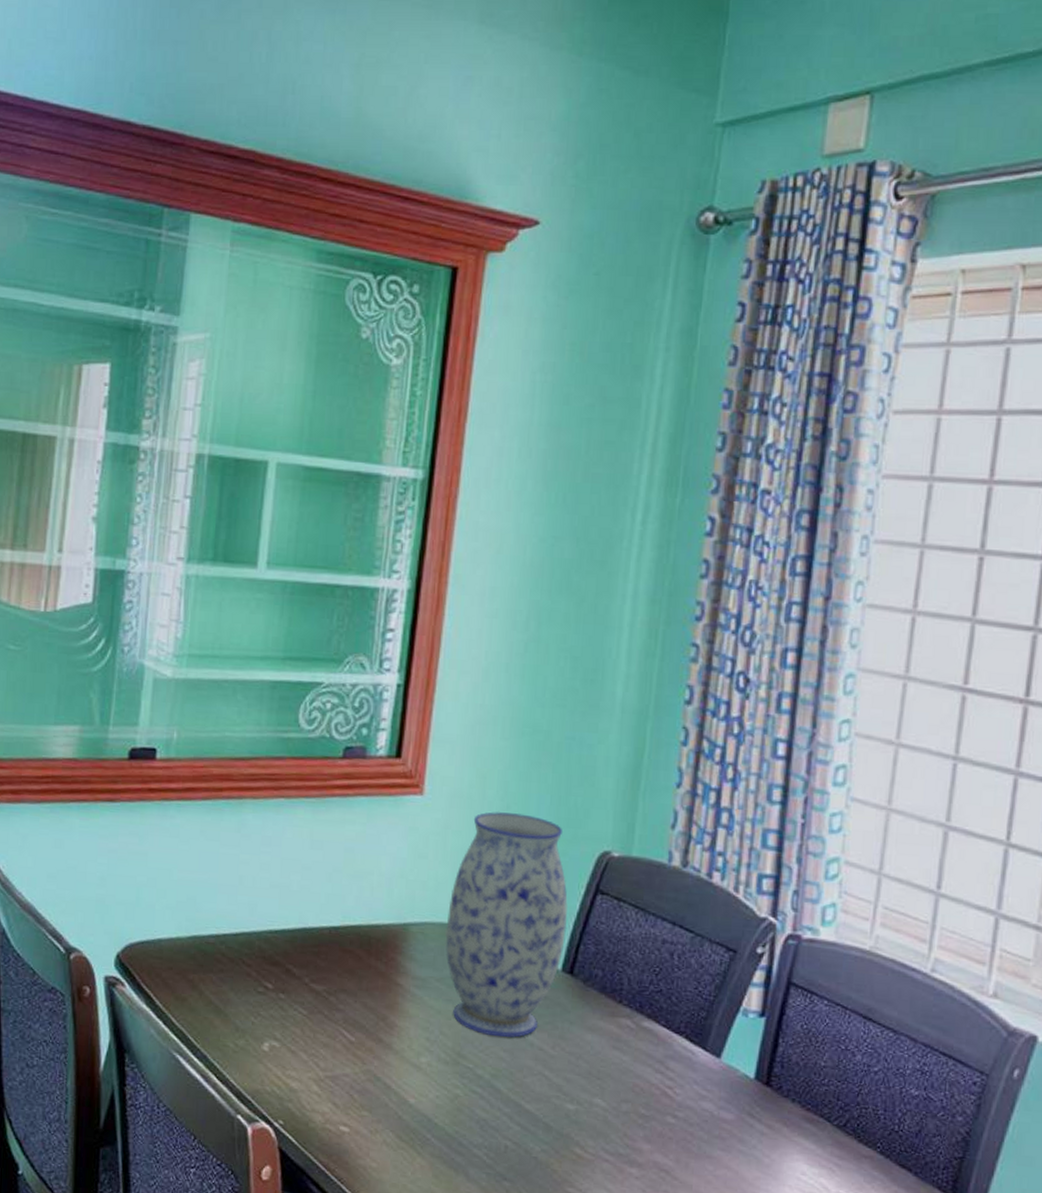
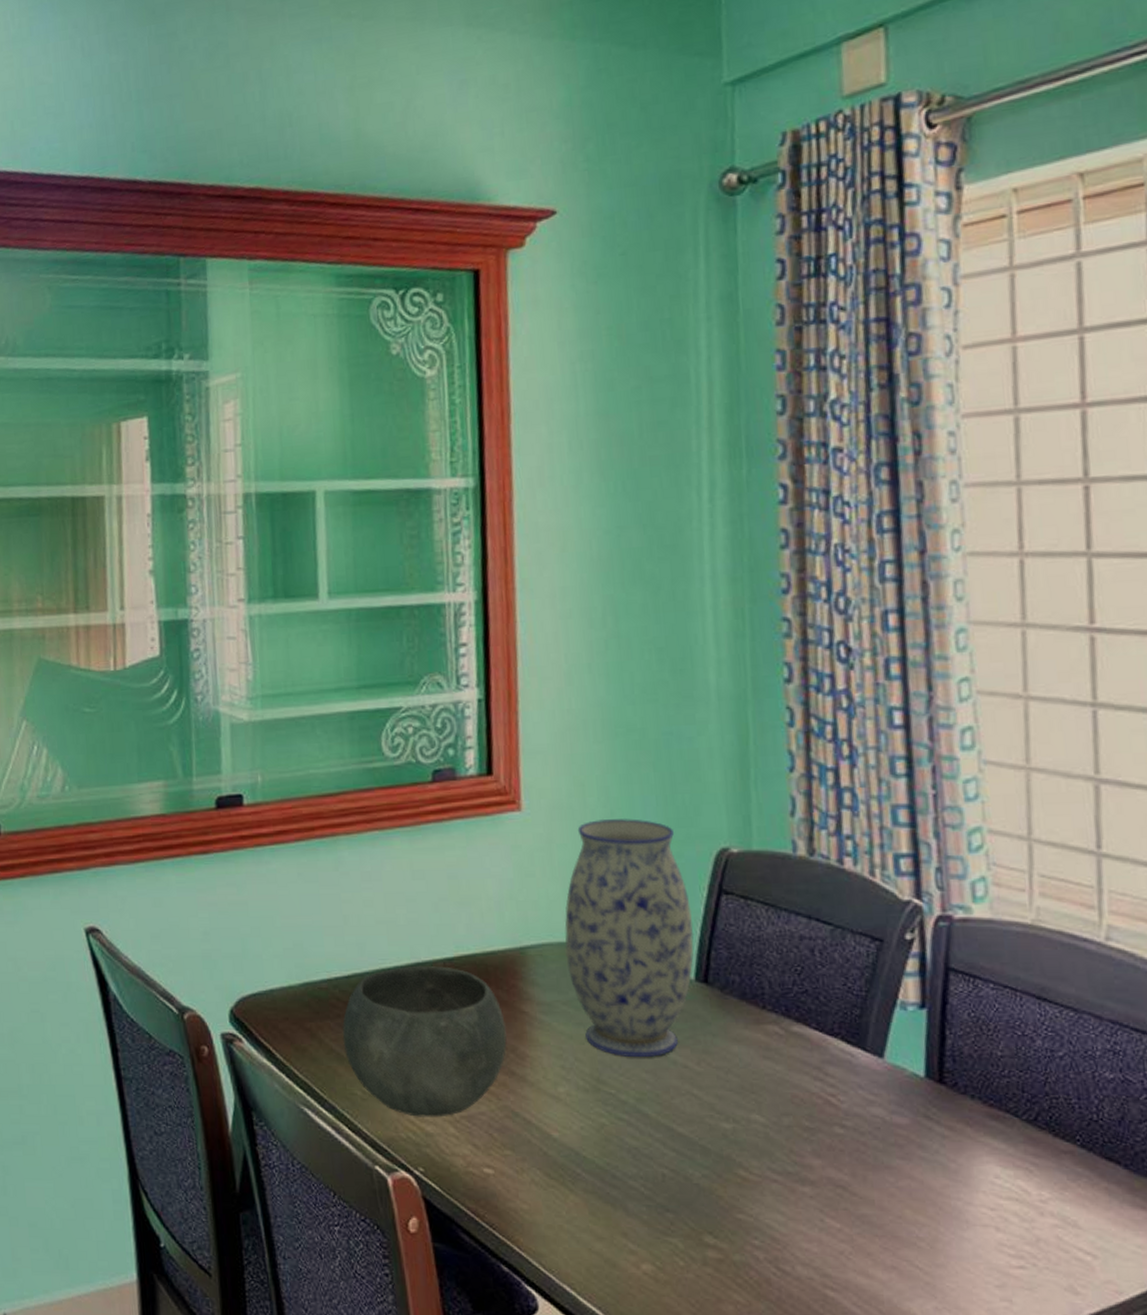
bowl: none [222,930,380,1075] -> present [342,965,507,1117]

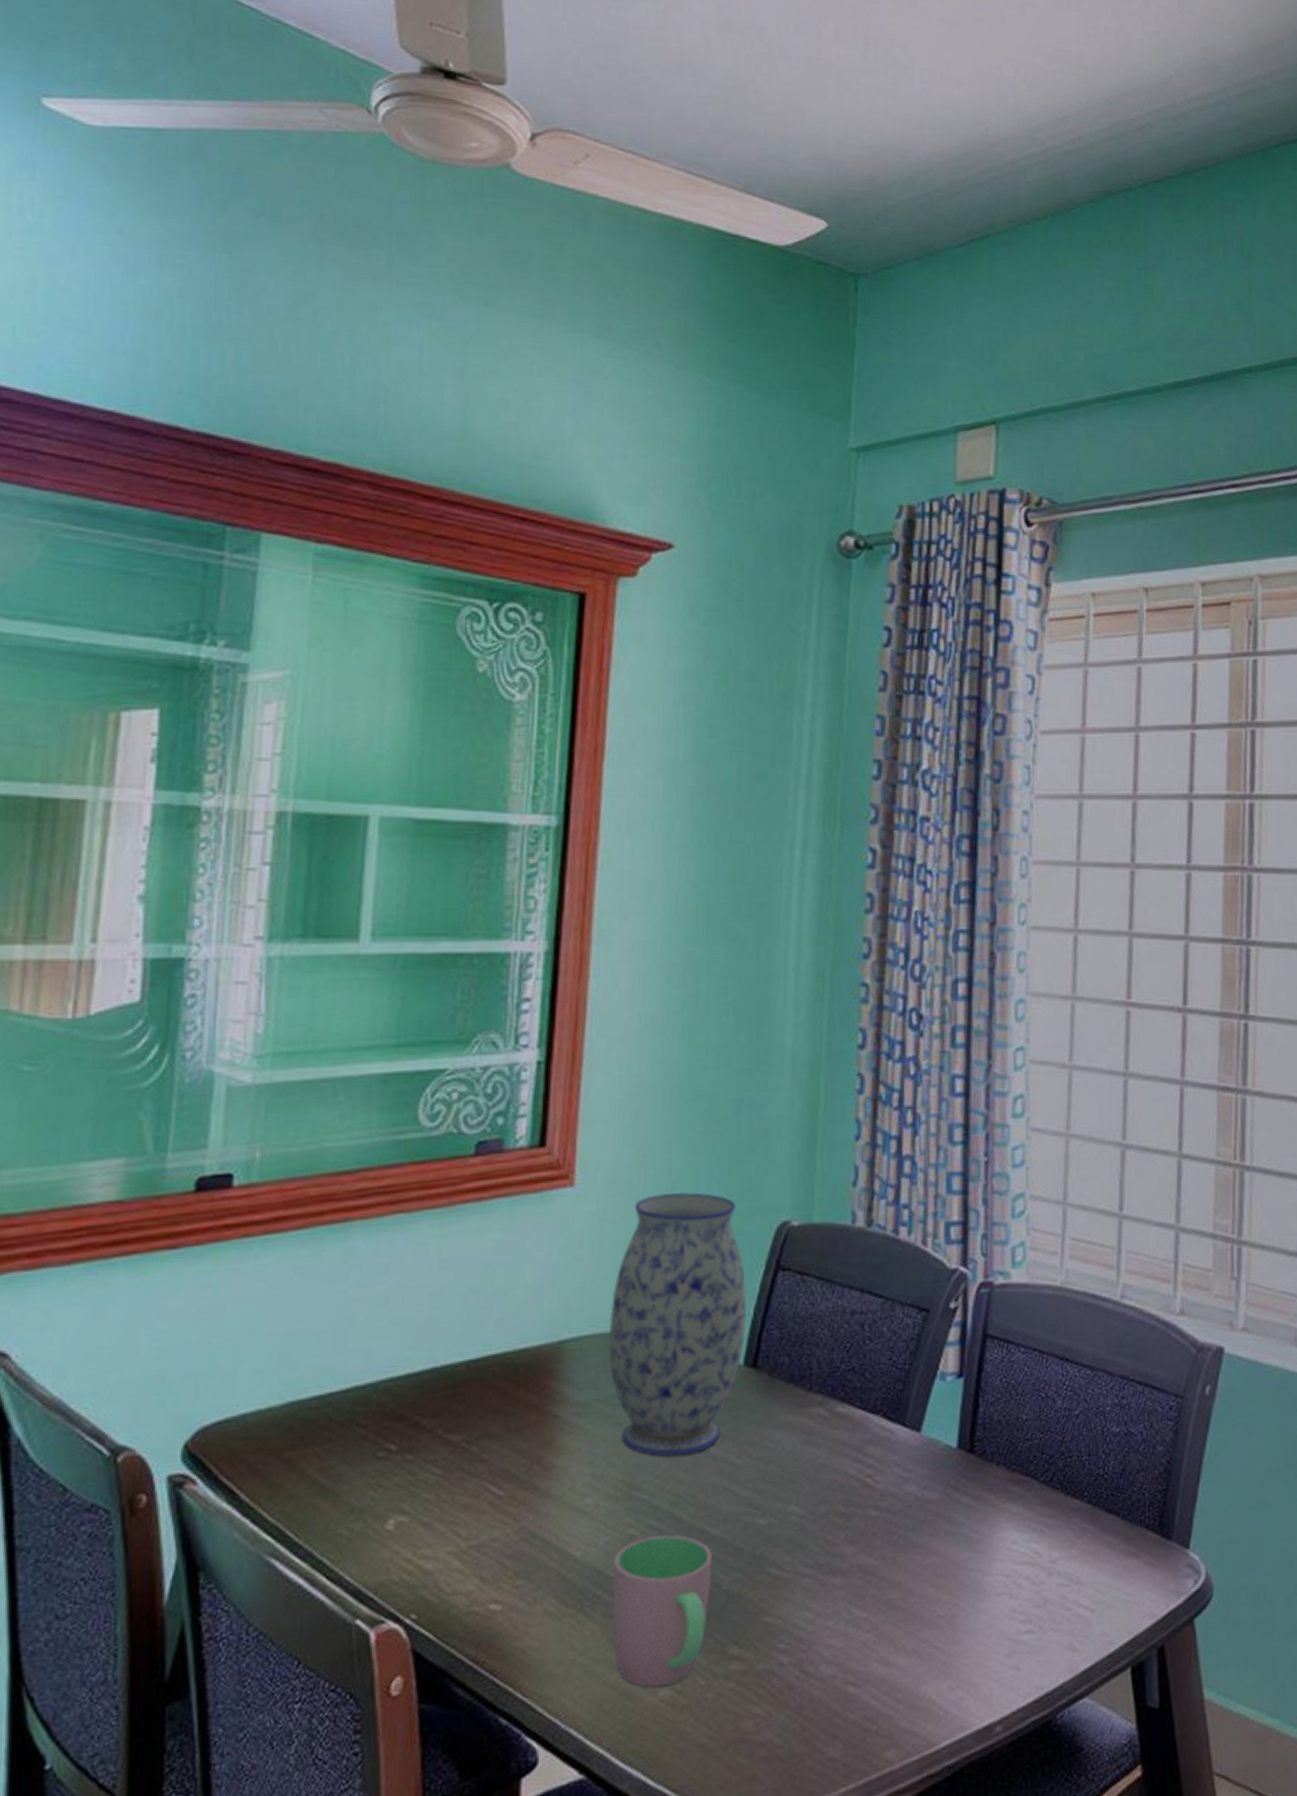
bowl: present [342,965,507,1117] -> none [331,1370,532,1554]
cup: none [588,1126,682,1262] -> present [612,1535,712,1687]

